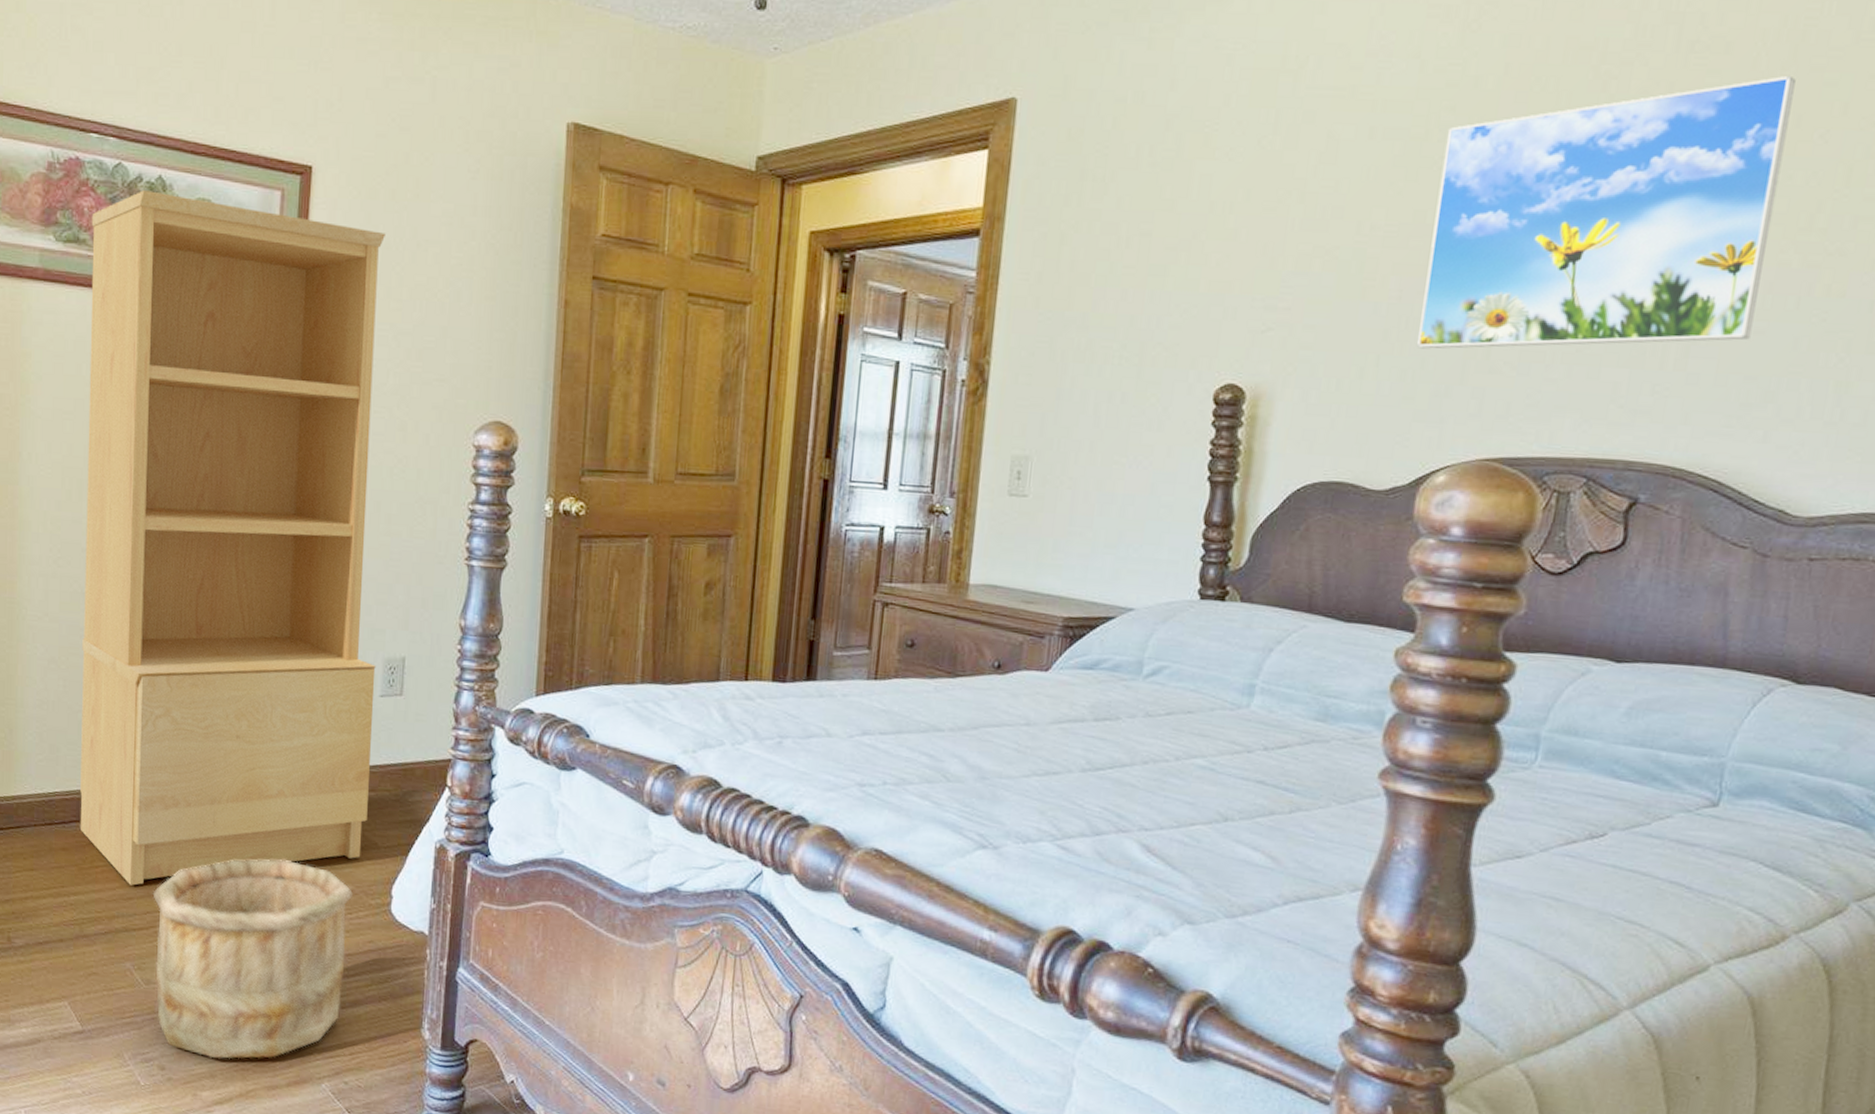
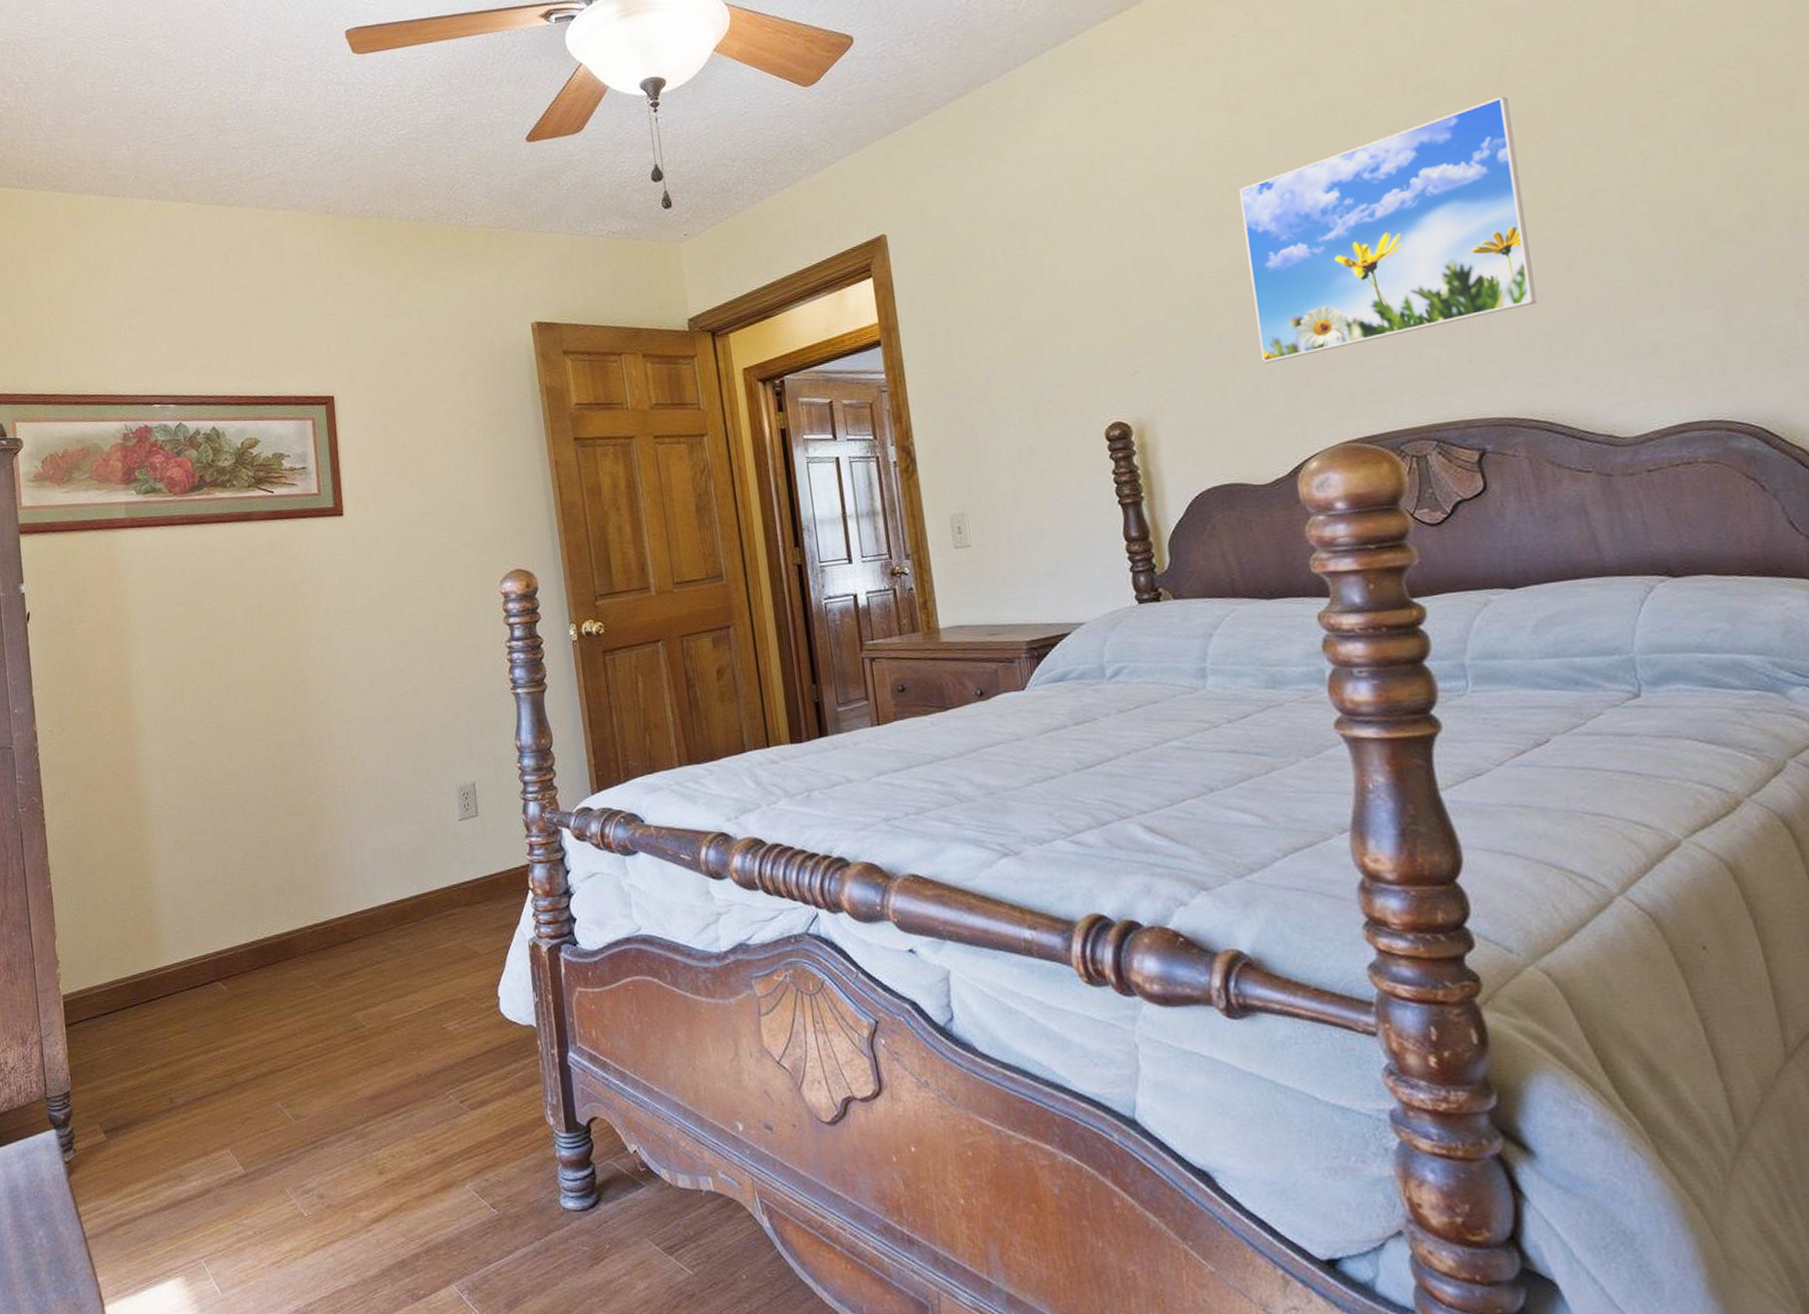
bookcase: present [79,190,385,886] -> none [163,436,466,1030]
wooden bucket: present [153,859,353,1059] -> none [290,981,472,1179]

